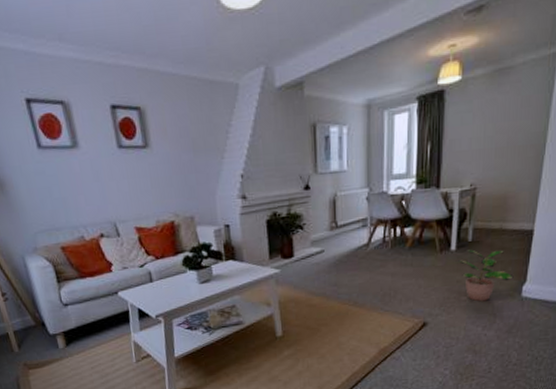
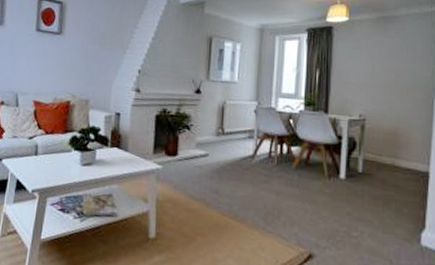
potted plant: present [457,249,514,302] -> none [346,181,410,243]

